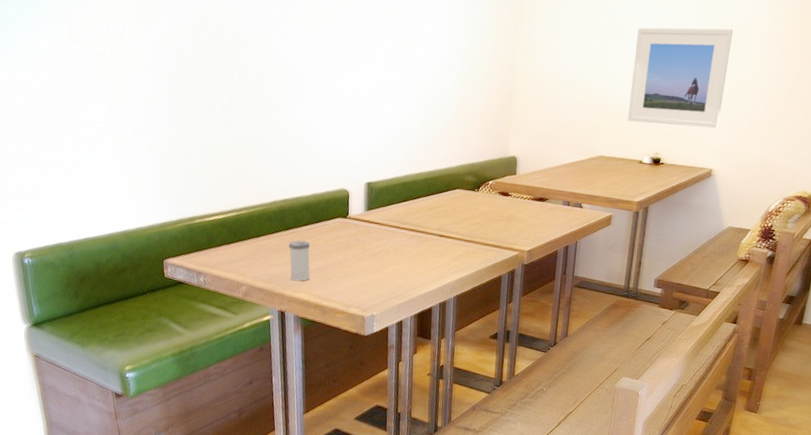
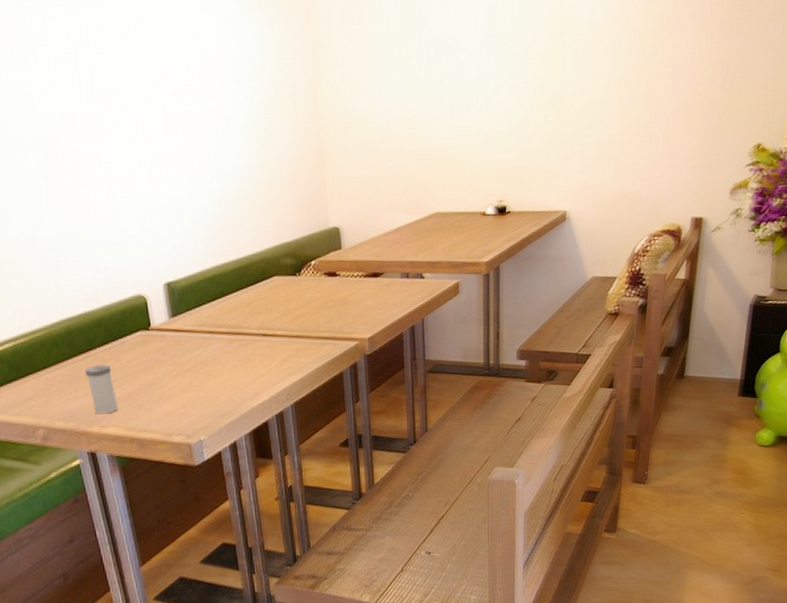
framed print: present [627,27,734,129] -> none [460,36,572,166]

